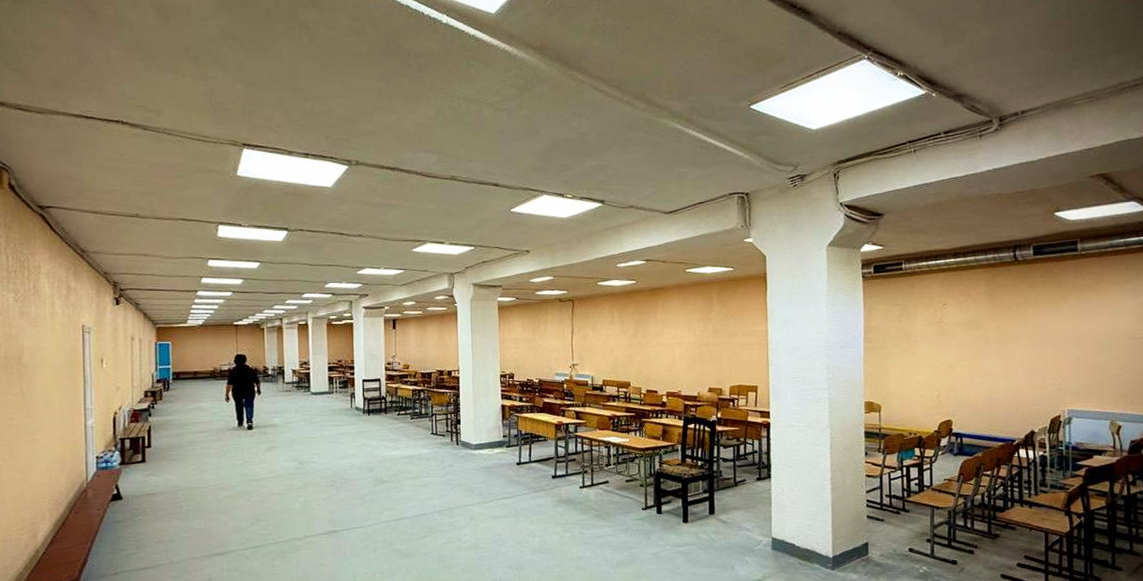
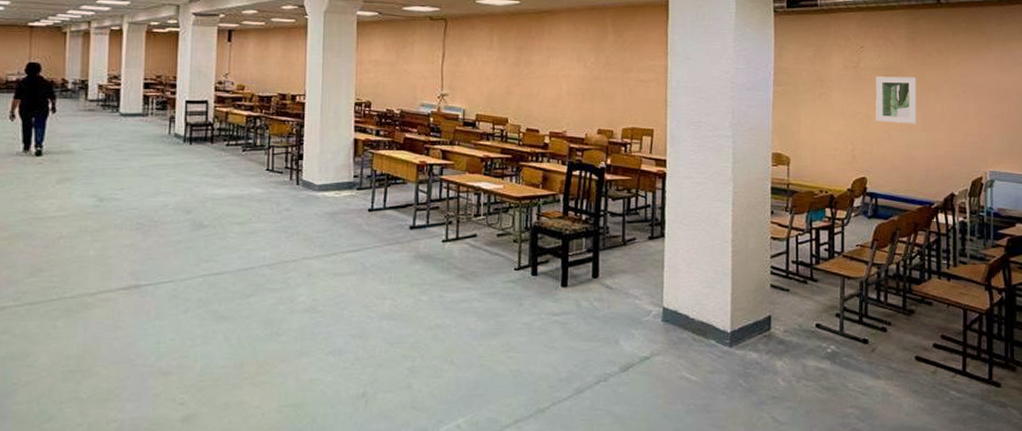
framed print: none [958,329,997,371] -> present [876,76,916,124]

